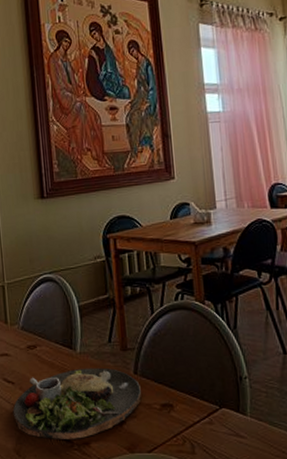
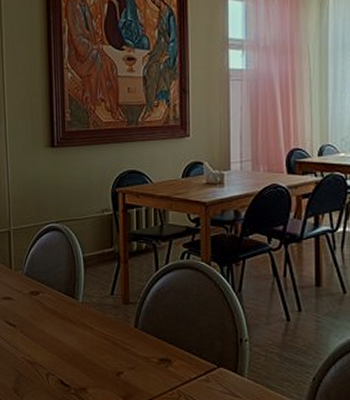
dinner plate: present [12,367,141,439] -> none [13,317,140,384]

